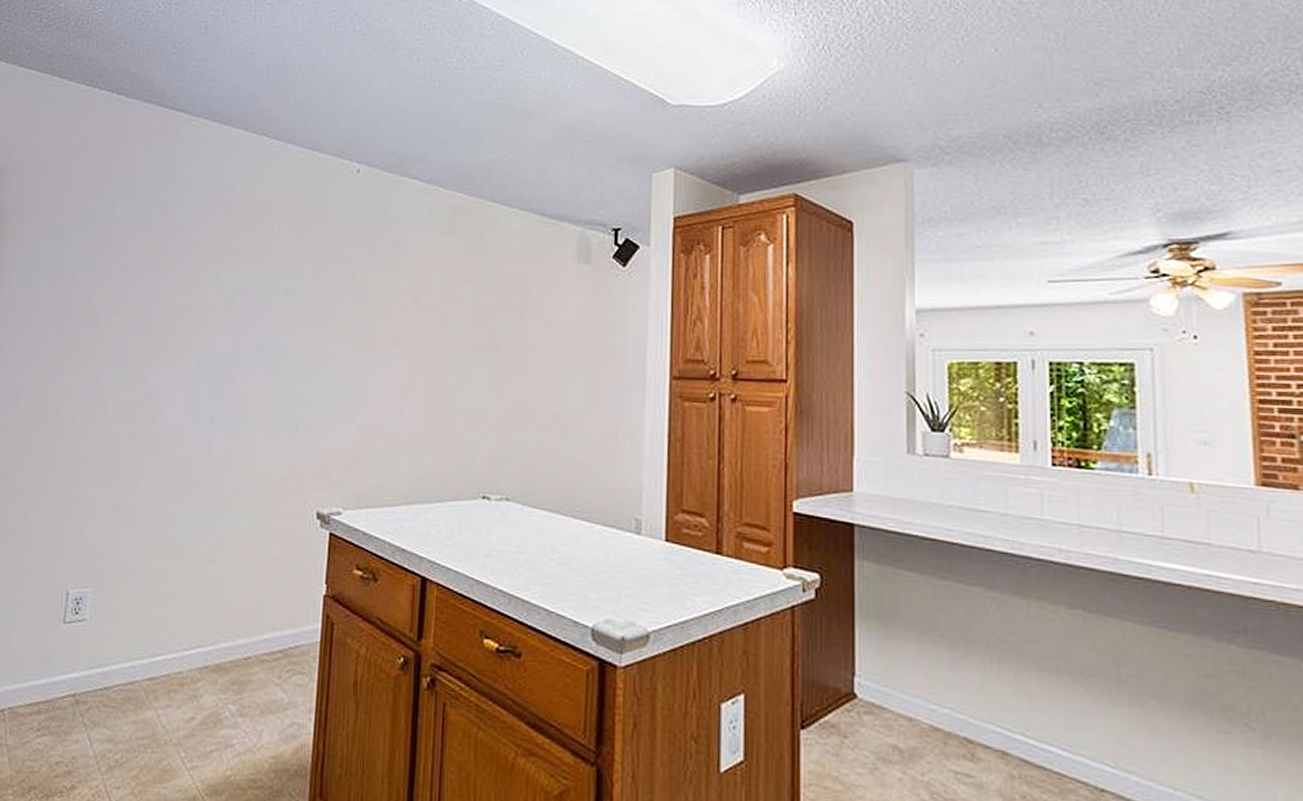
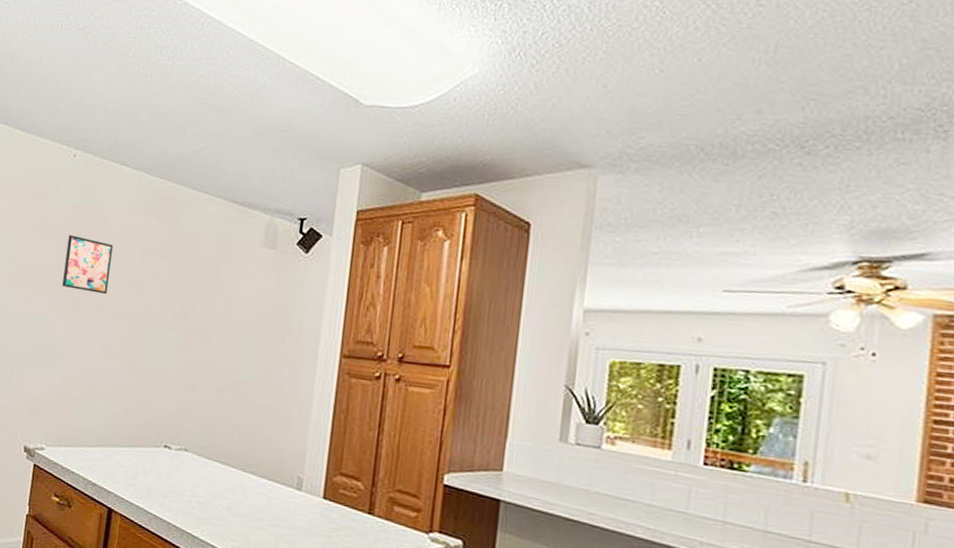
wall art: none [352,260,408,327] -> present [62,235,113,295]

